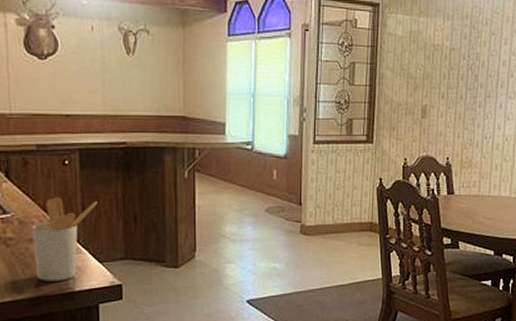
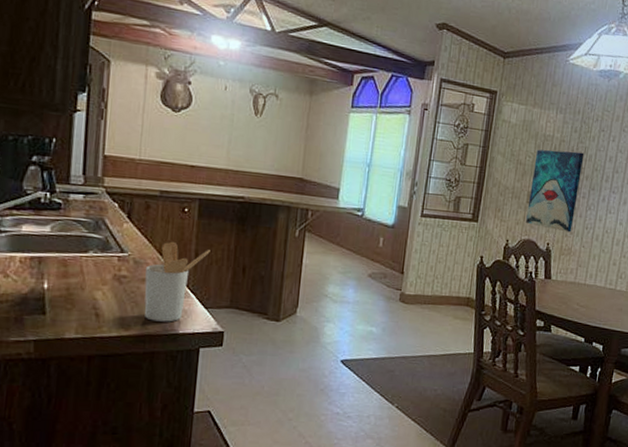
wall art: none [423,59,476,144] -> present [526,149,584,233]

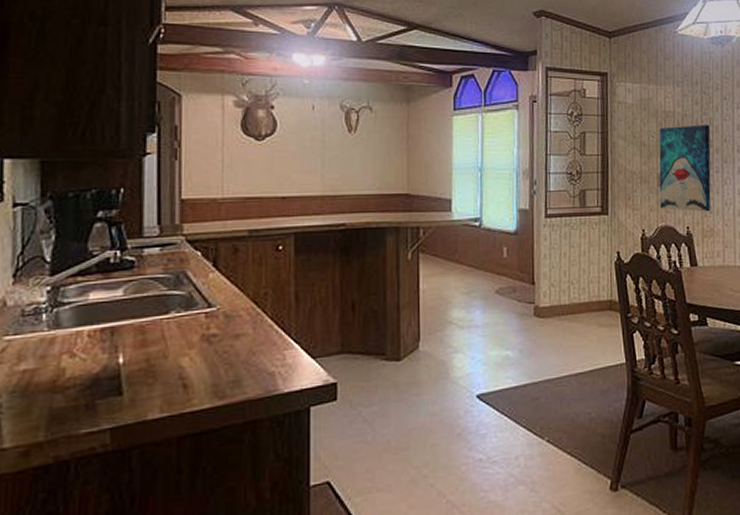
utensil holder: present [144,241,210,322] -> none [238,285,312,383]

